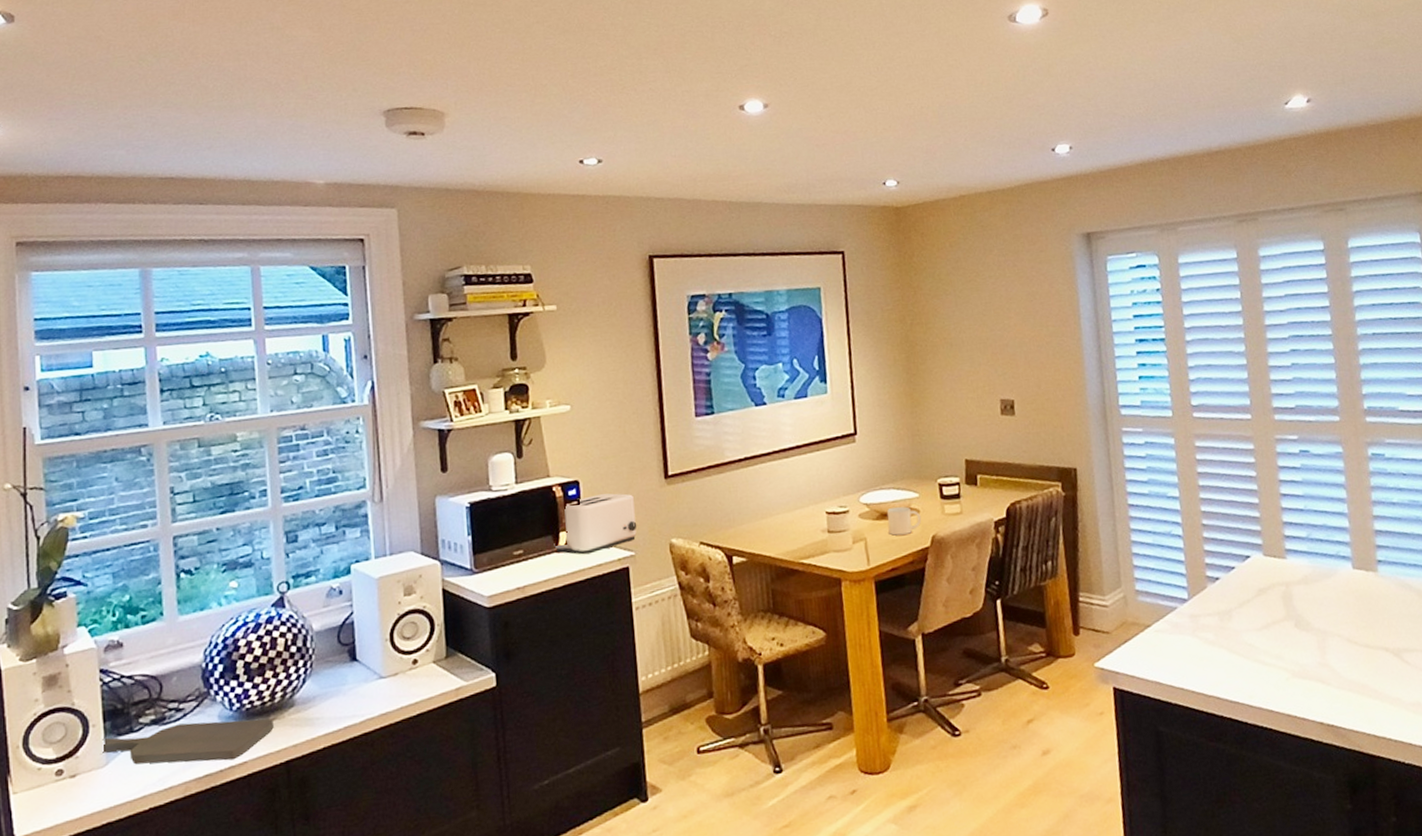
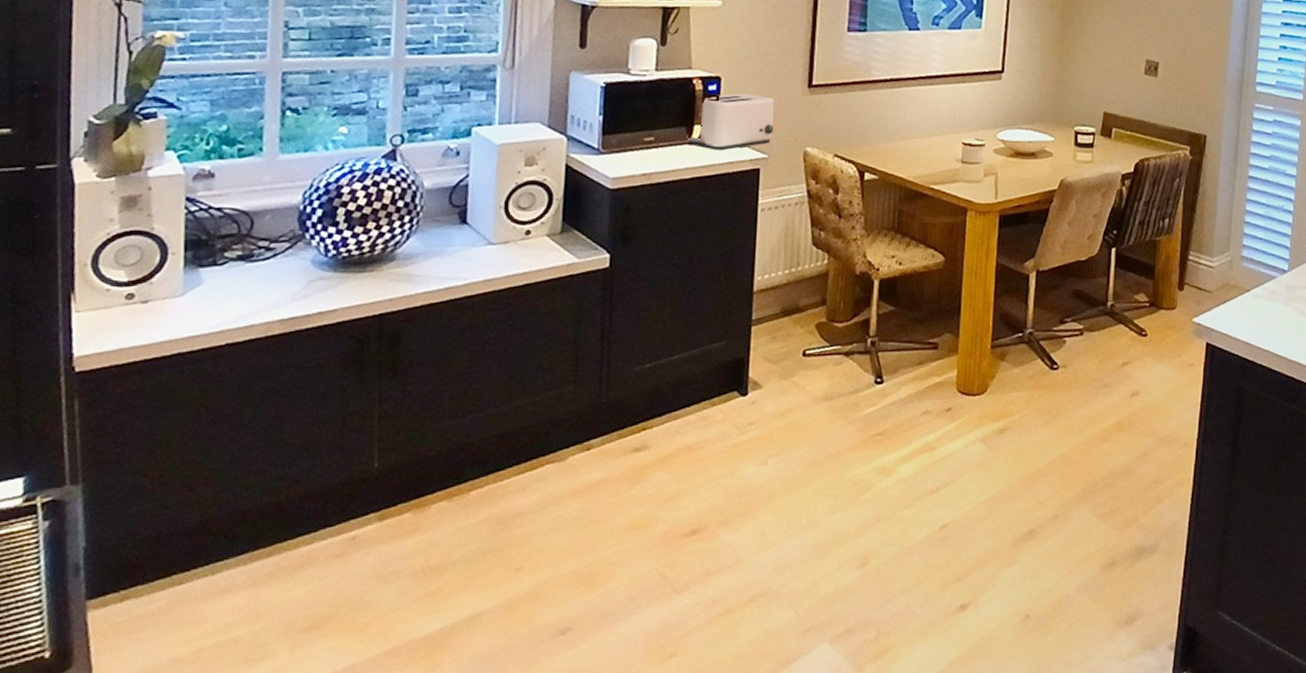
cutting board: present [102,719,274,765] -> none [180,263,371,306]
mug: present [887,506,922,536] -> none [1020,147,1054,175]

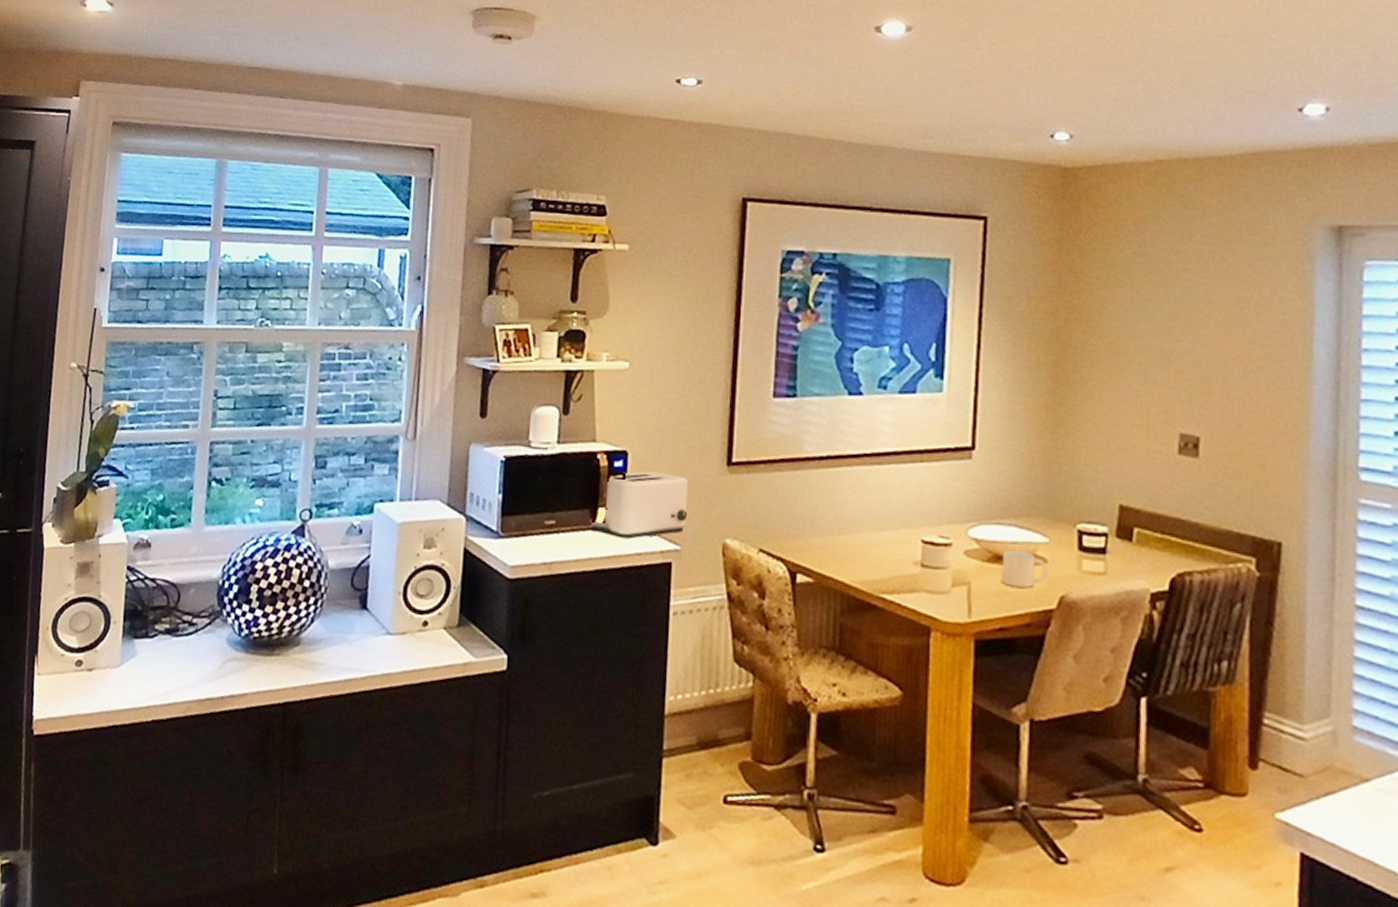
mug: none [1020,147,1054,175] -> present [1001,549,1049,588]

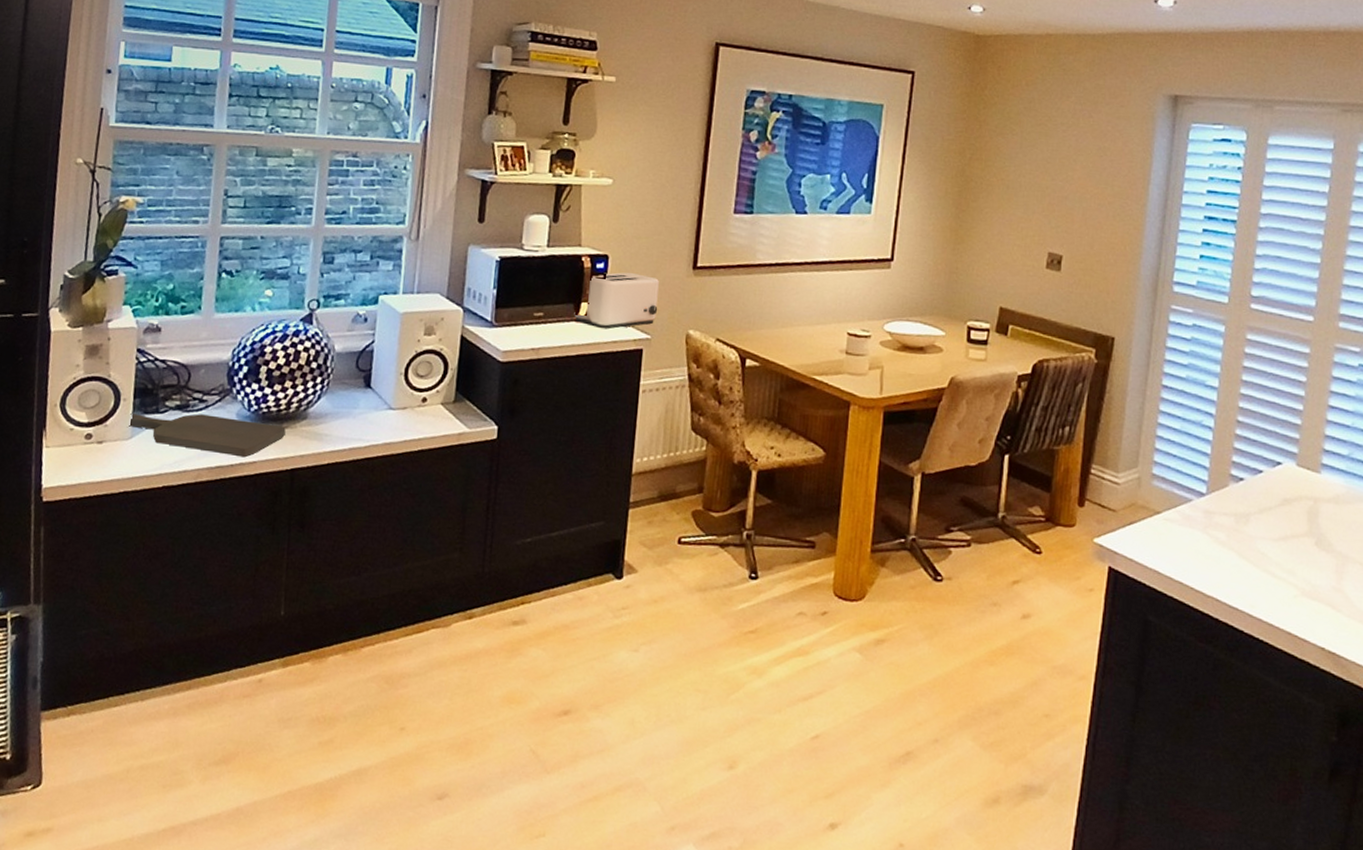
cutting board: none [118,638,278,689] -> present [129,414,286,458]
mug: present [1001,549,1049,588] -> none [907,340,944,371]

